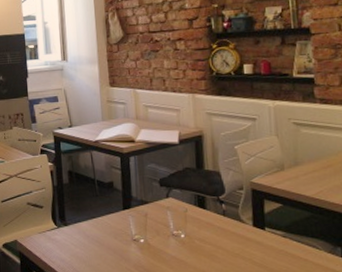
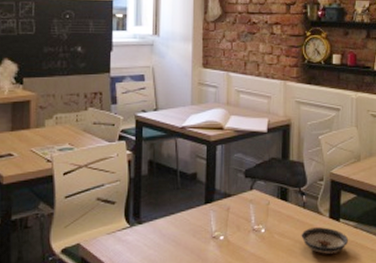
saucer: none [223,235,277,261] -> present [301,227,349,254]

